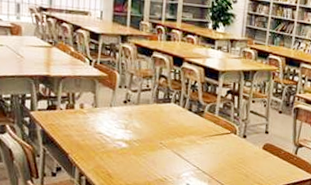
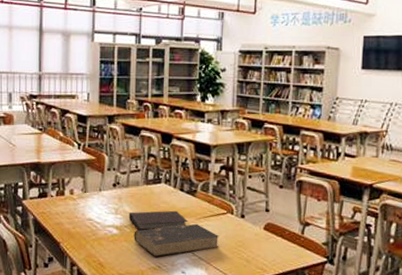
notebook: none [138,128,195,146] -> present [128,210,188,231]
book: none [142,141,223,170] -> present [134,223,220,257]

